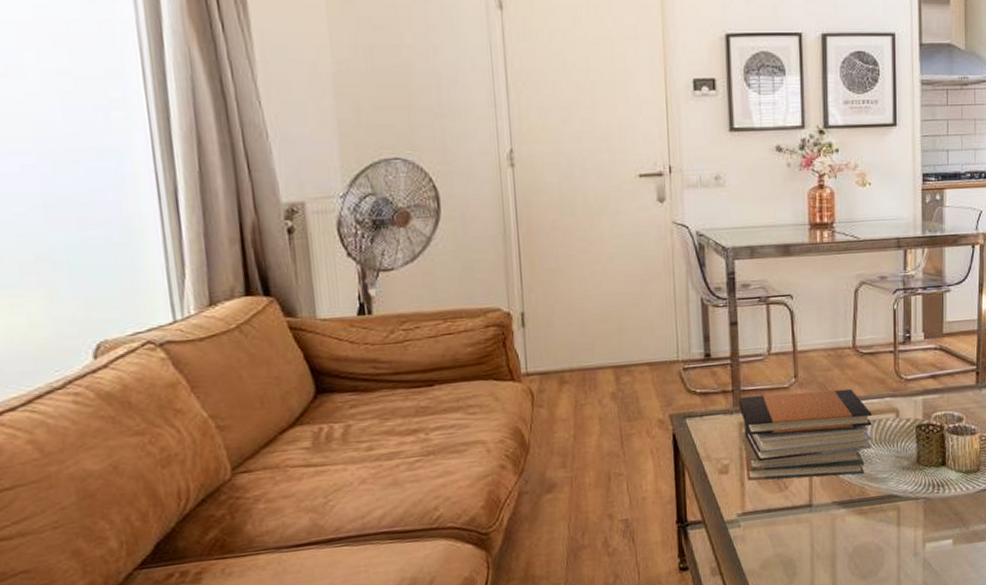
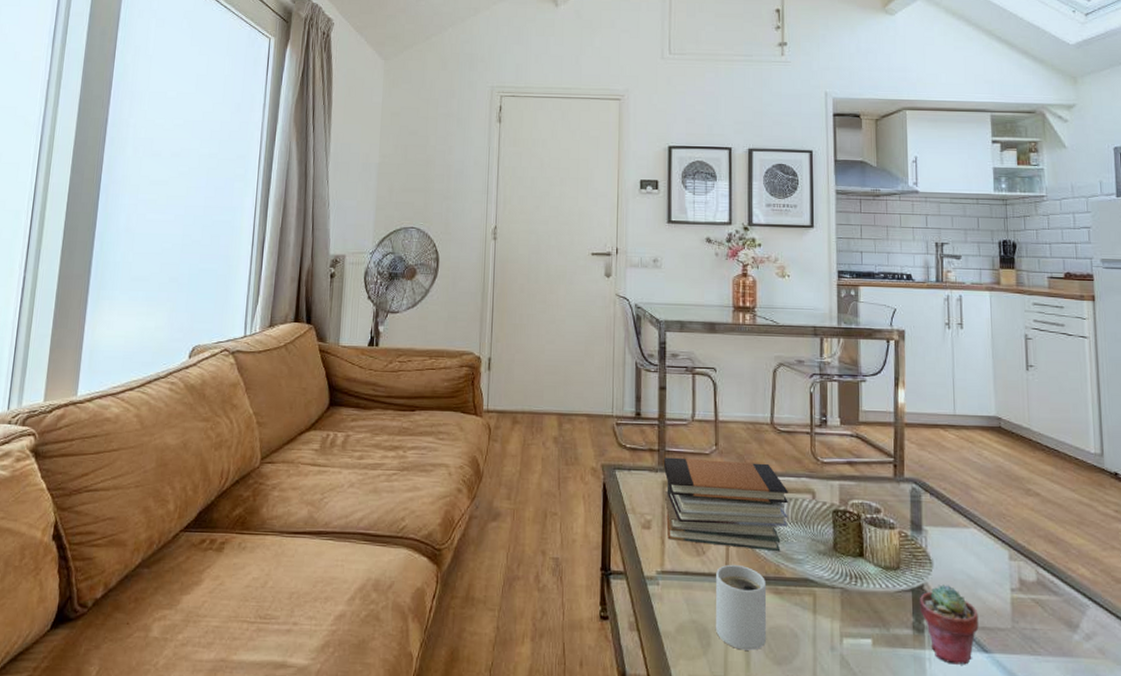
mug: none [800,493,852,573] -> present [715,564,767,651]

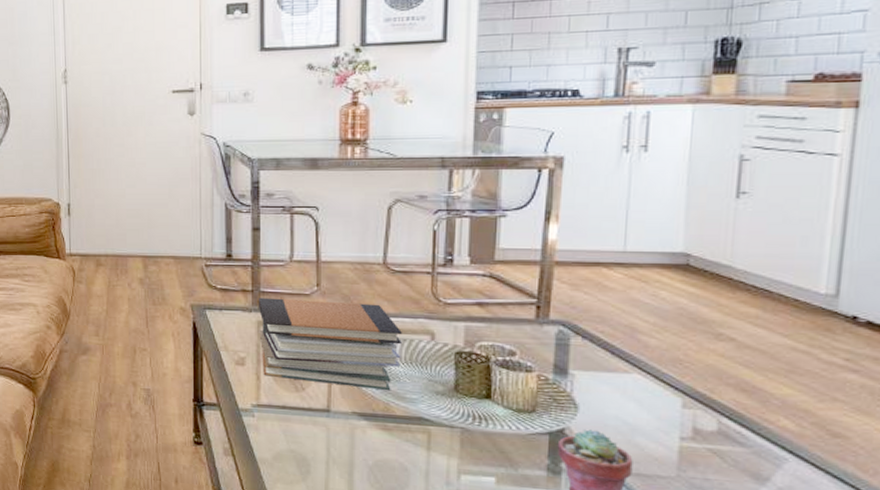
mug: present [715,564,767,651] -> none [315,400,374,480]

